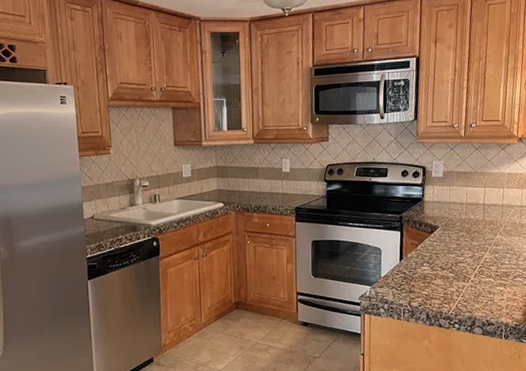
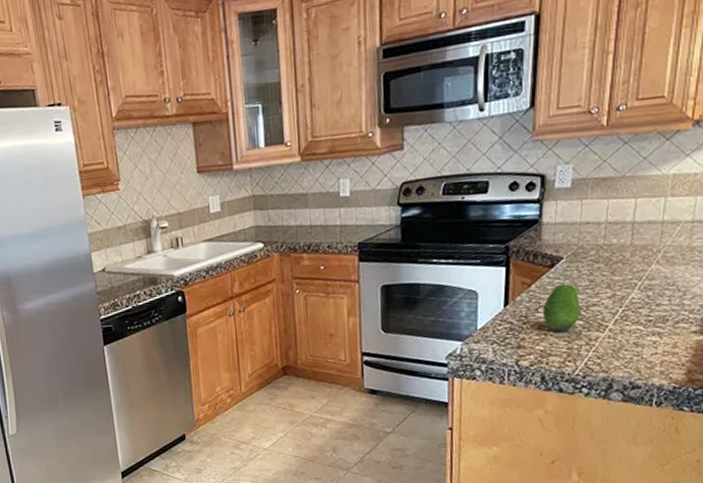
fruit: none [426,246,452,281] -> present [542,284,581,332]

